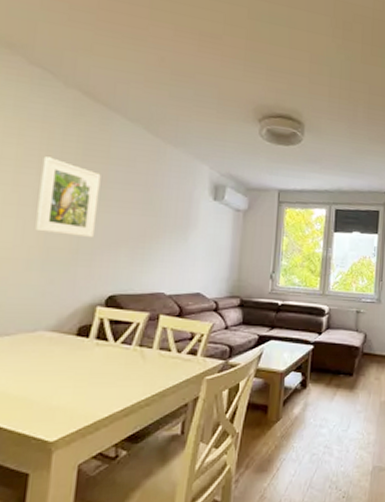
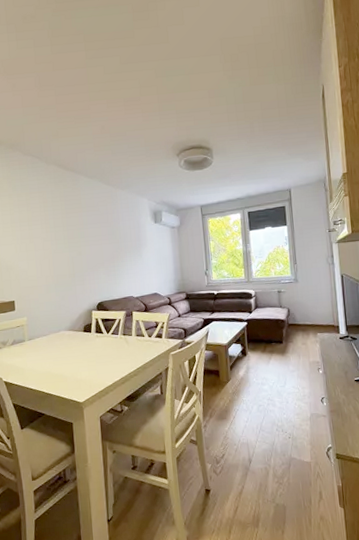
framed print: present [35,156,101,239] -> none [43,215,82,266]

